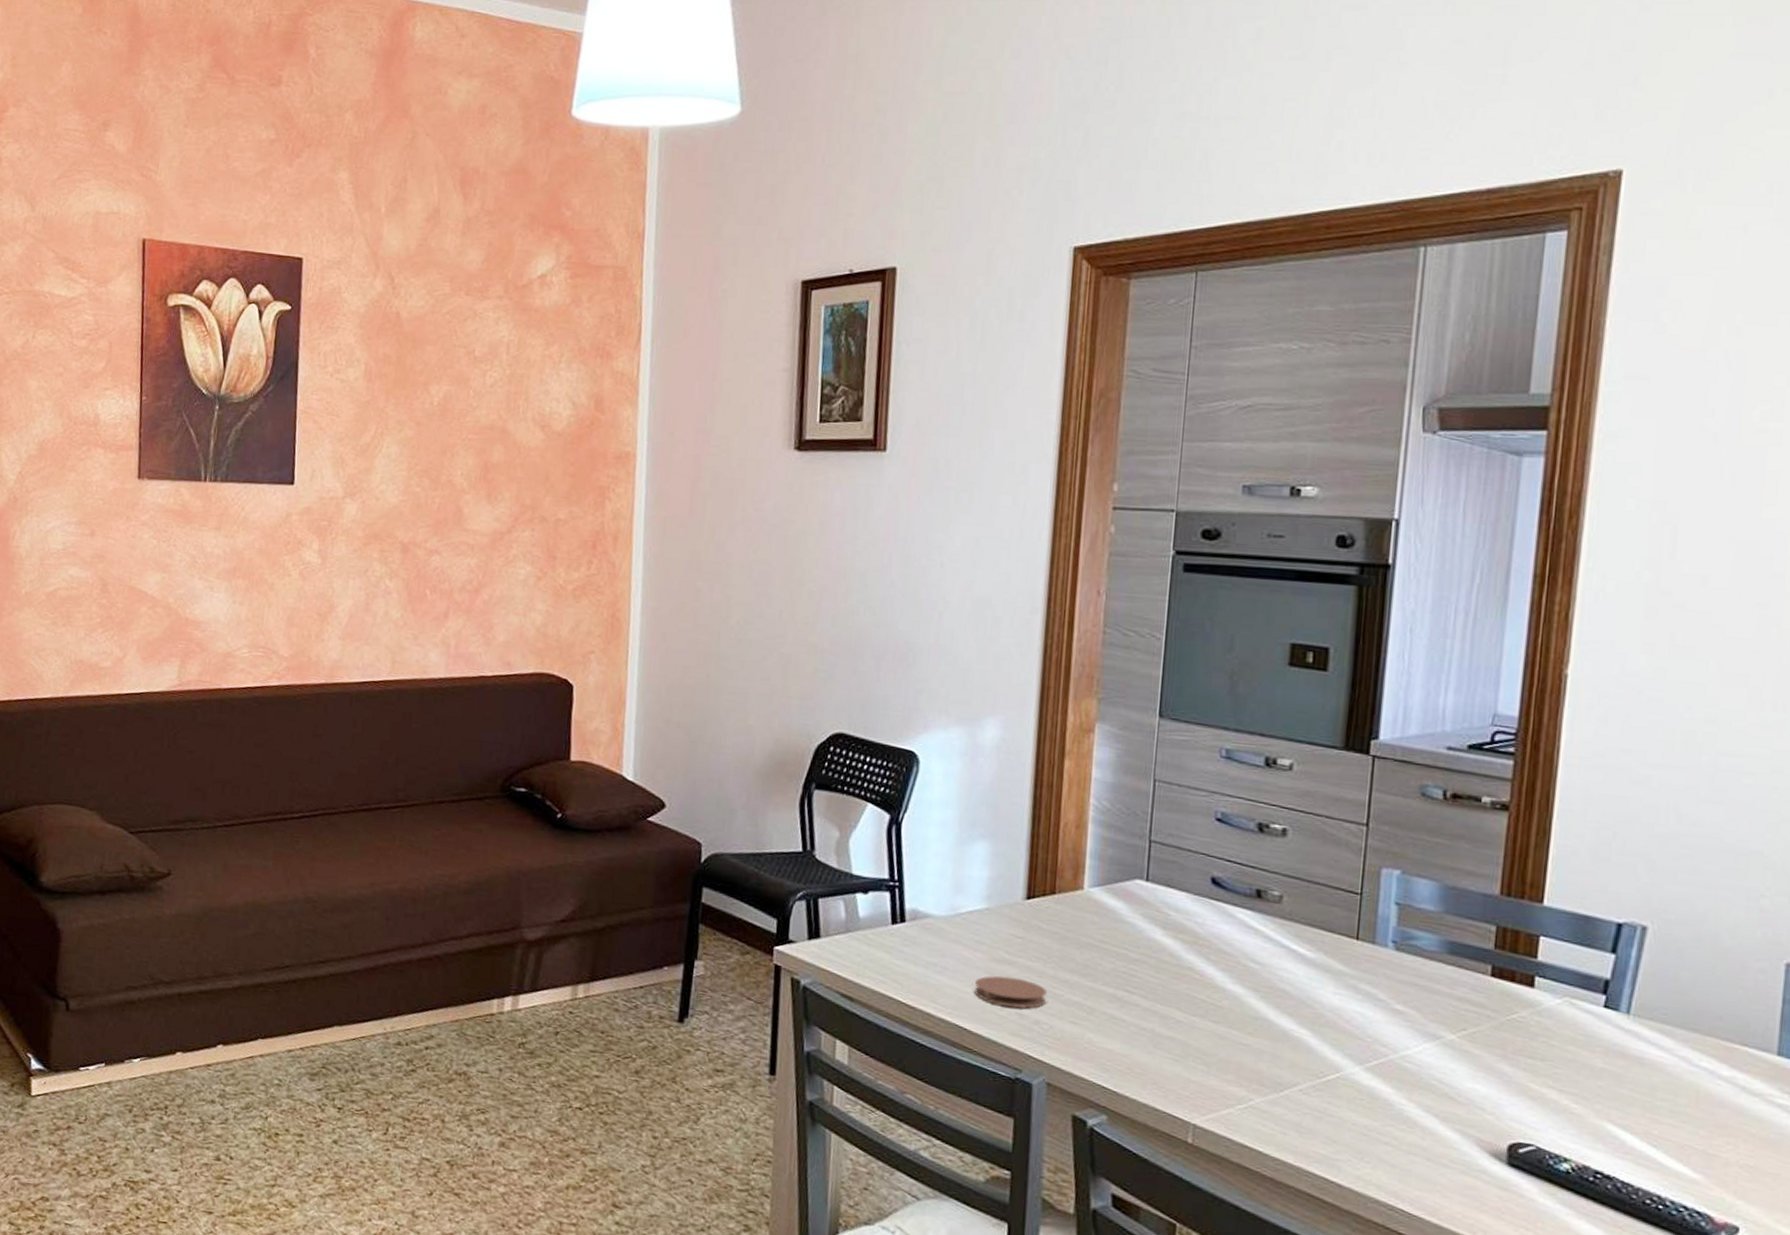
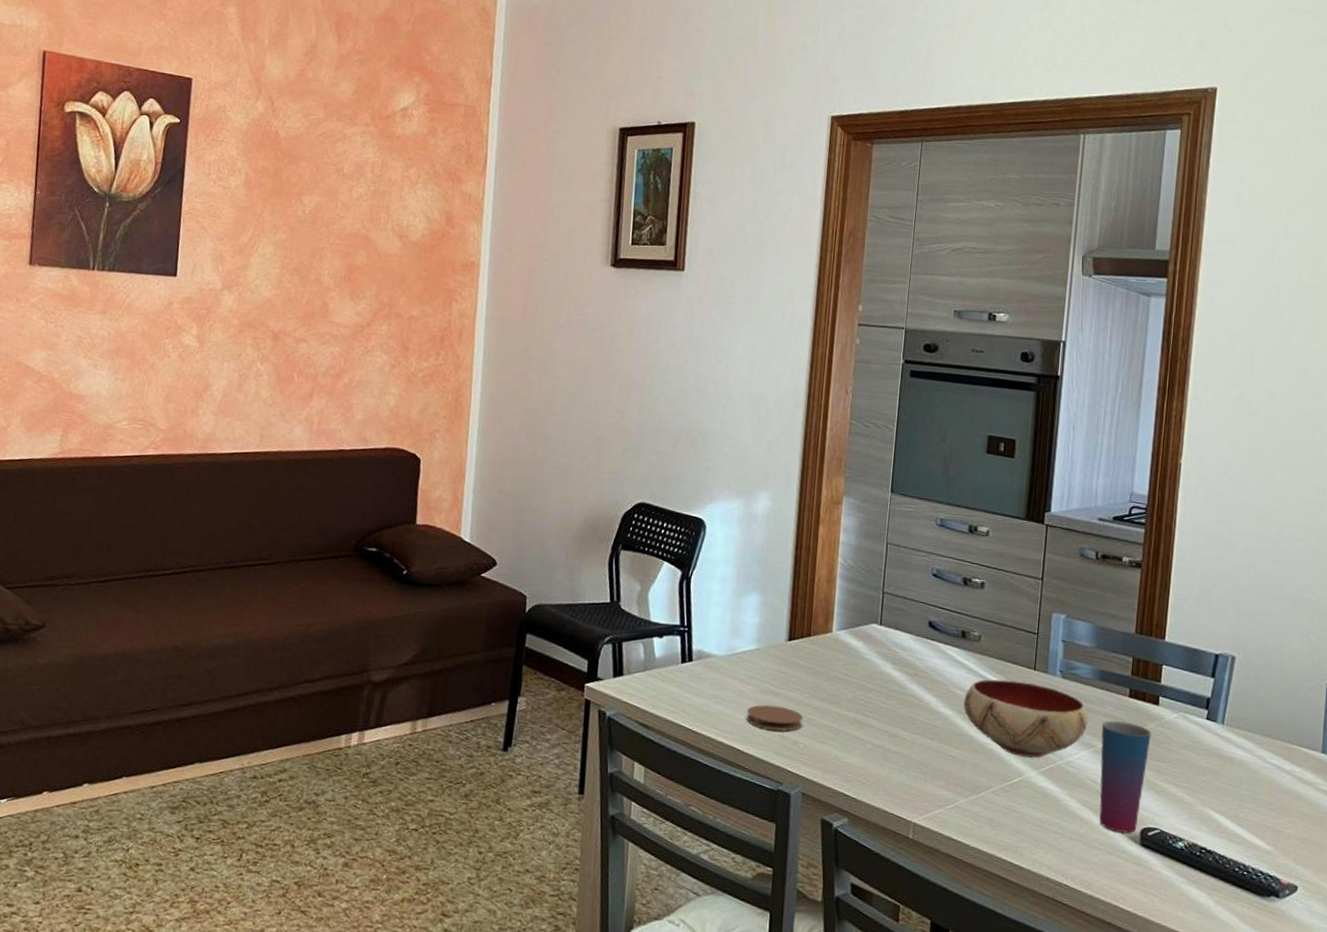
bowl: none [1259,950,1433,1051] -> present [963,679,1088,759]
cup: none [1448,1005,1524,1149] -> present [1099,720,1152,833]

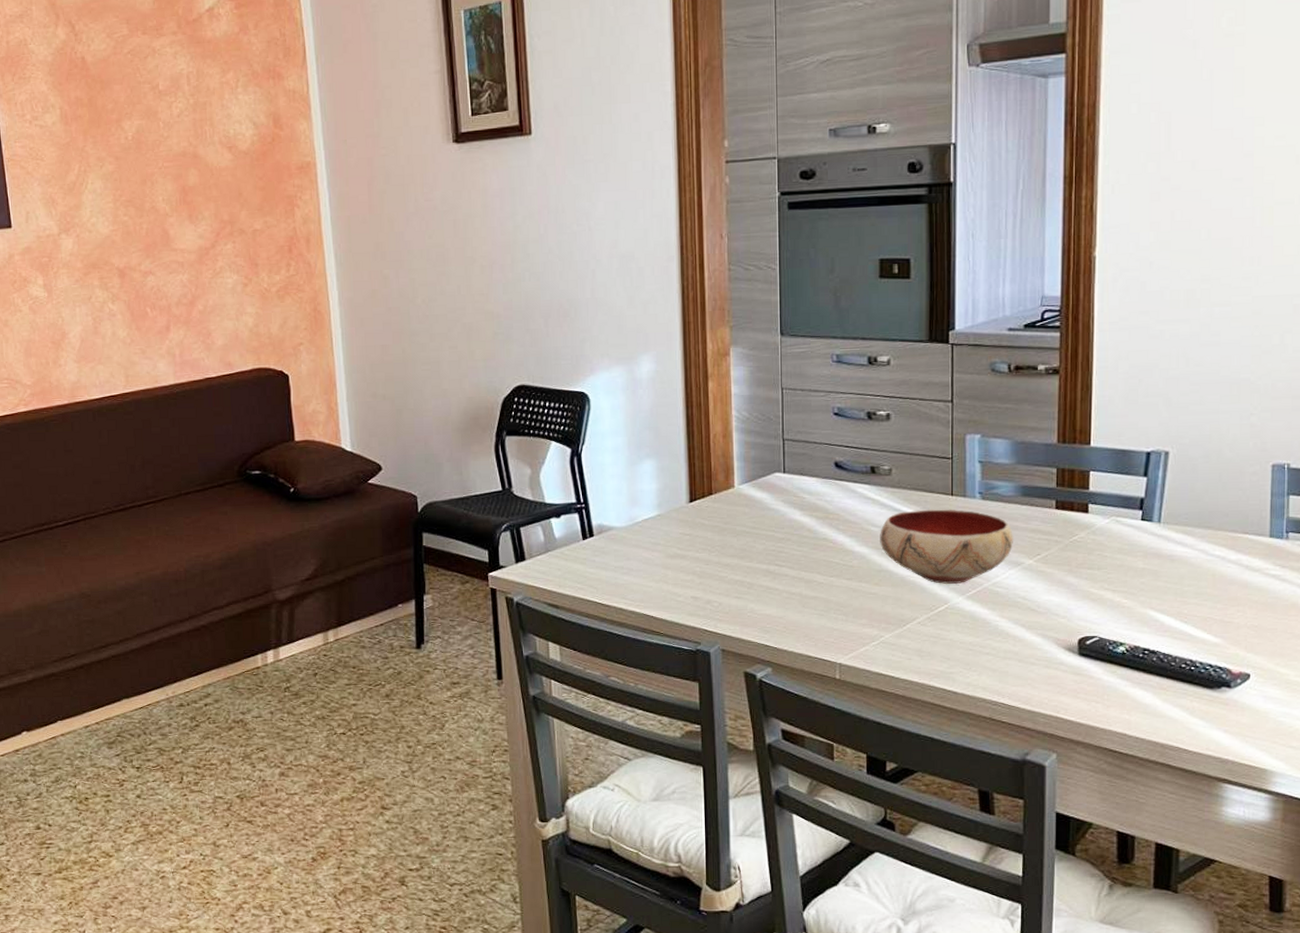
coaster: present [746,704,803,732] -> none [656,568,715,593]
cup: present [1099,720,1152,833] -> none [1028,535,1083,645]

